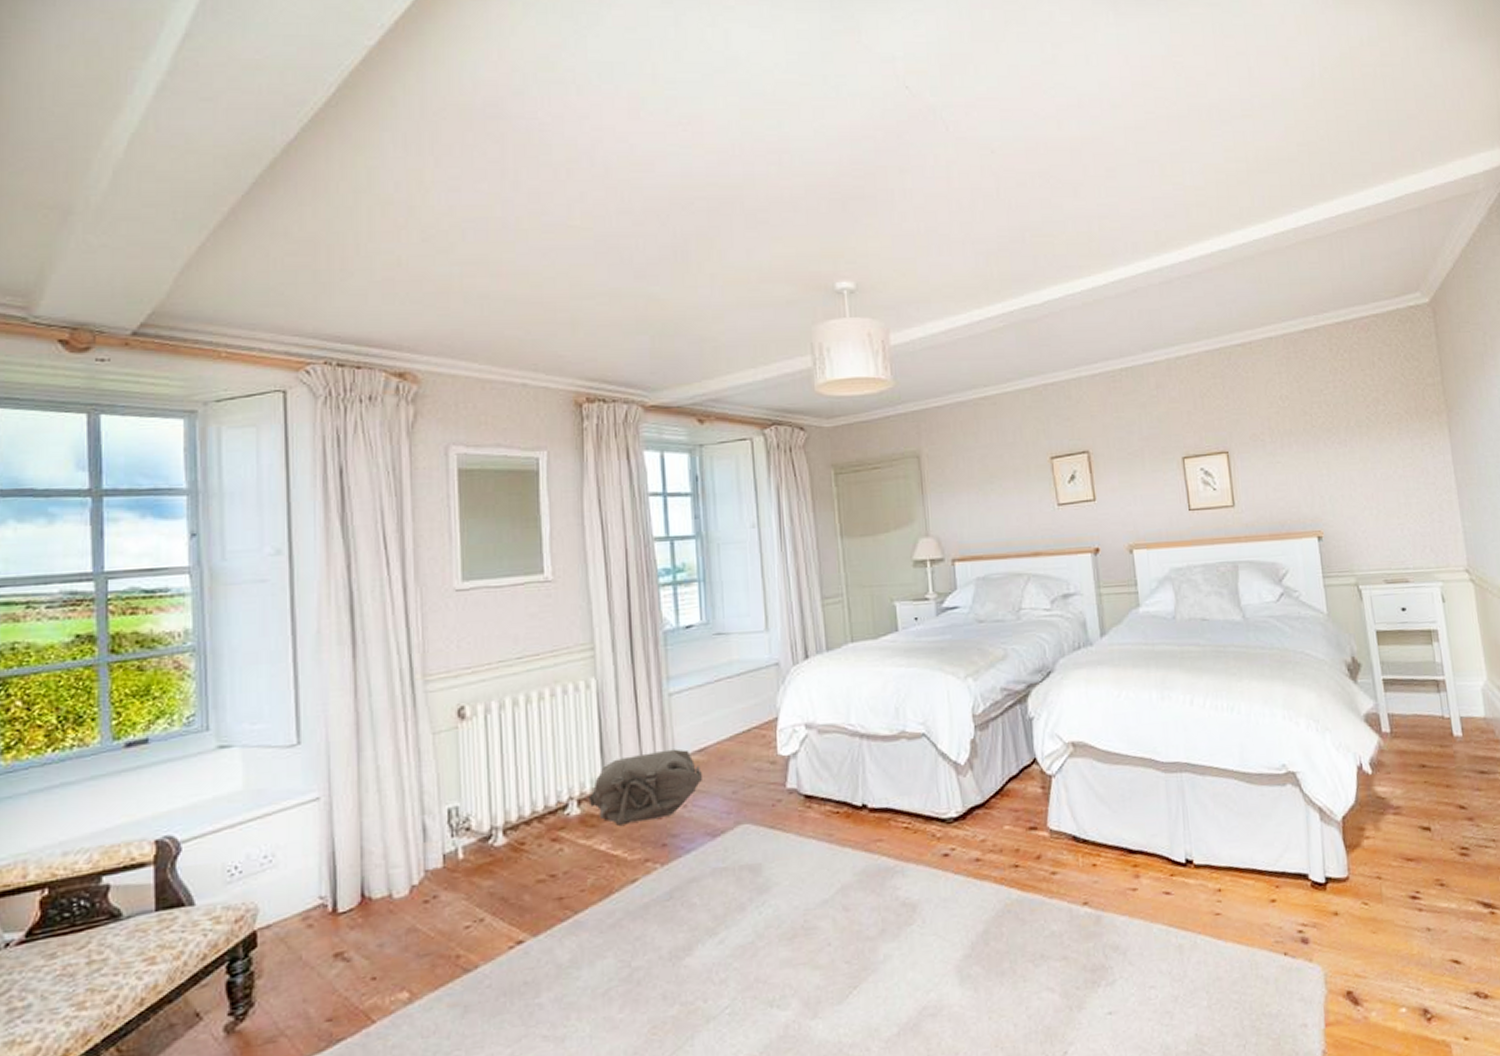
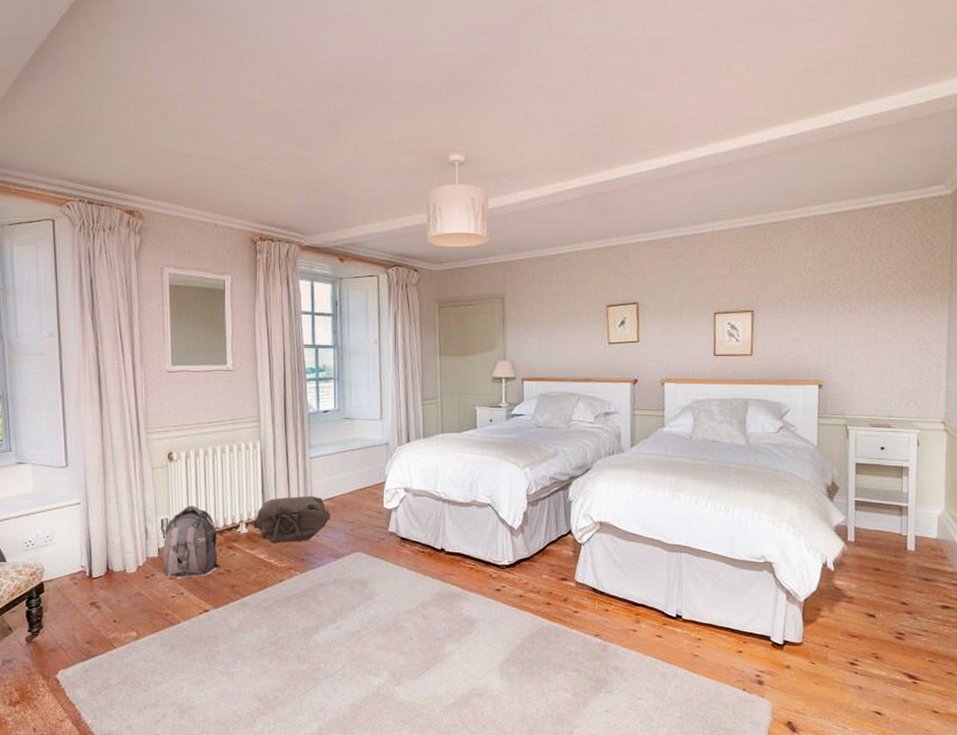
backpack: none [449,783,542,899] -> present [162,506,221,579]

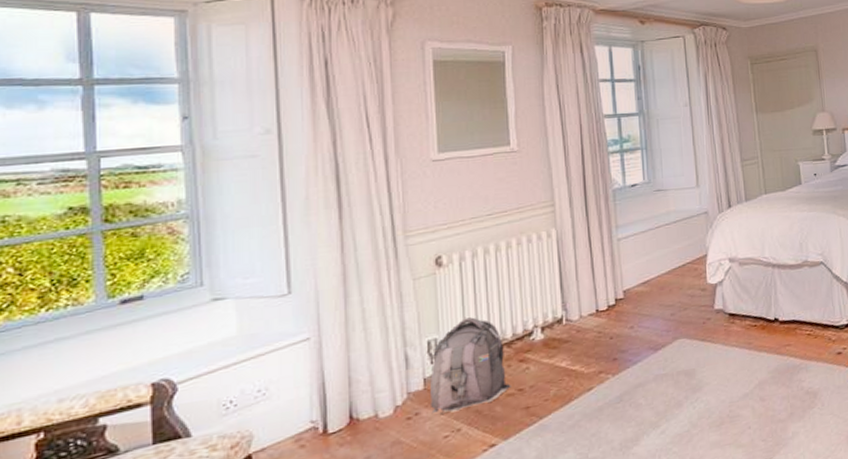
duffel bag: present [253,496,330,543] -> none [550,282,646,346]

